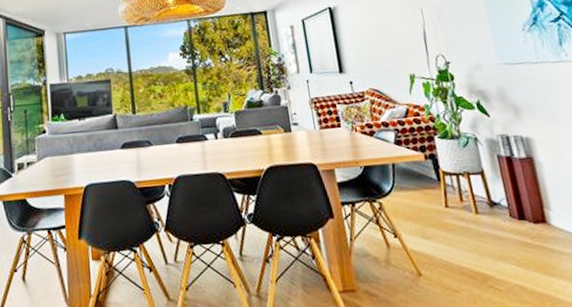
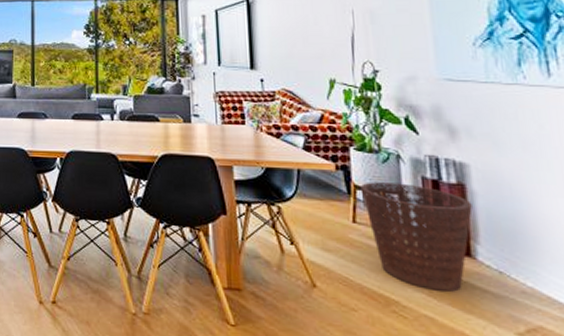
basket: none [447,163,543,260] -> present [360,182,473,292]

